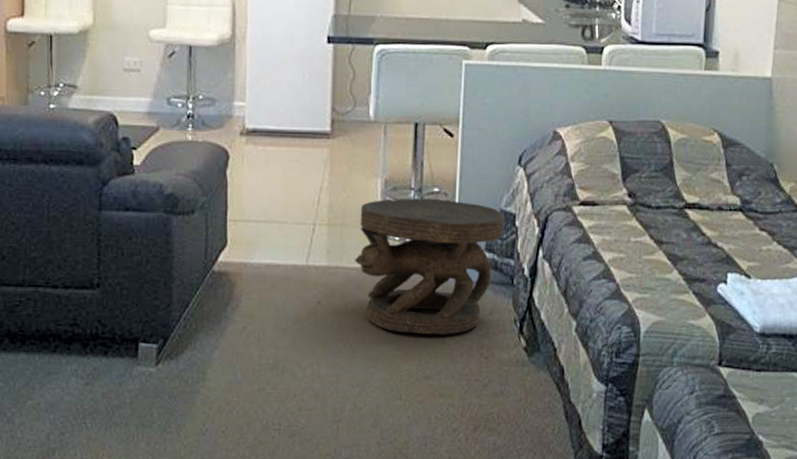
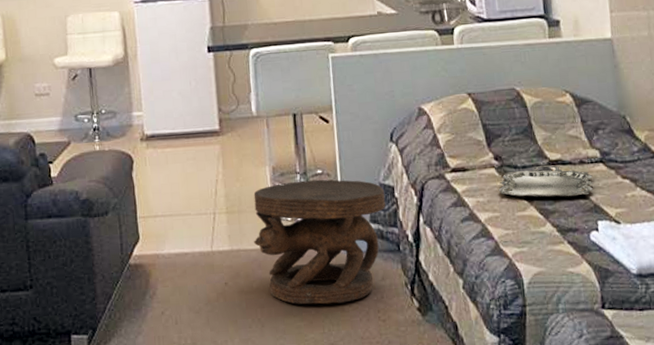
serving tray: none [627,207,729,246] -> present [498,164,593,199]

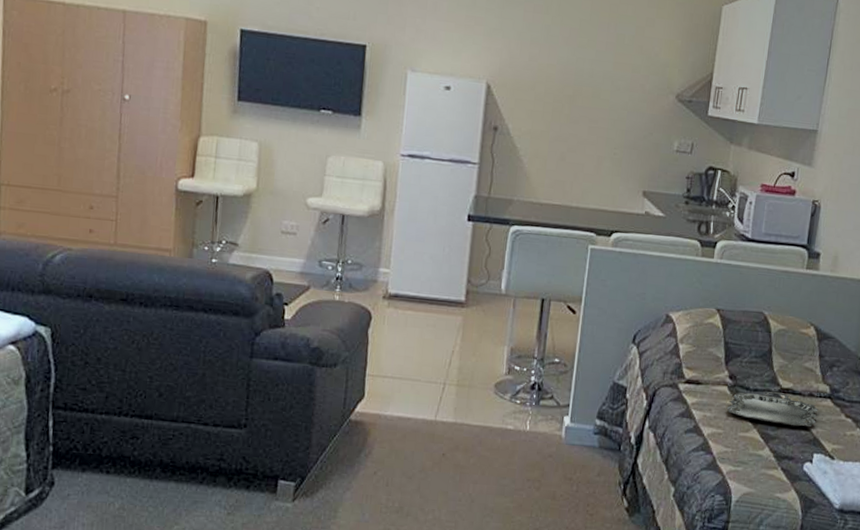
side table: present [253,179,385,305] -> none [478,365,616,492]

